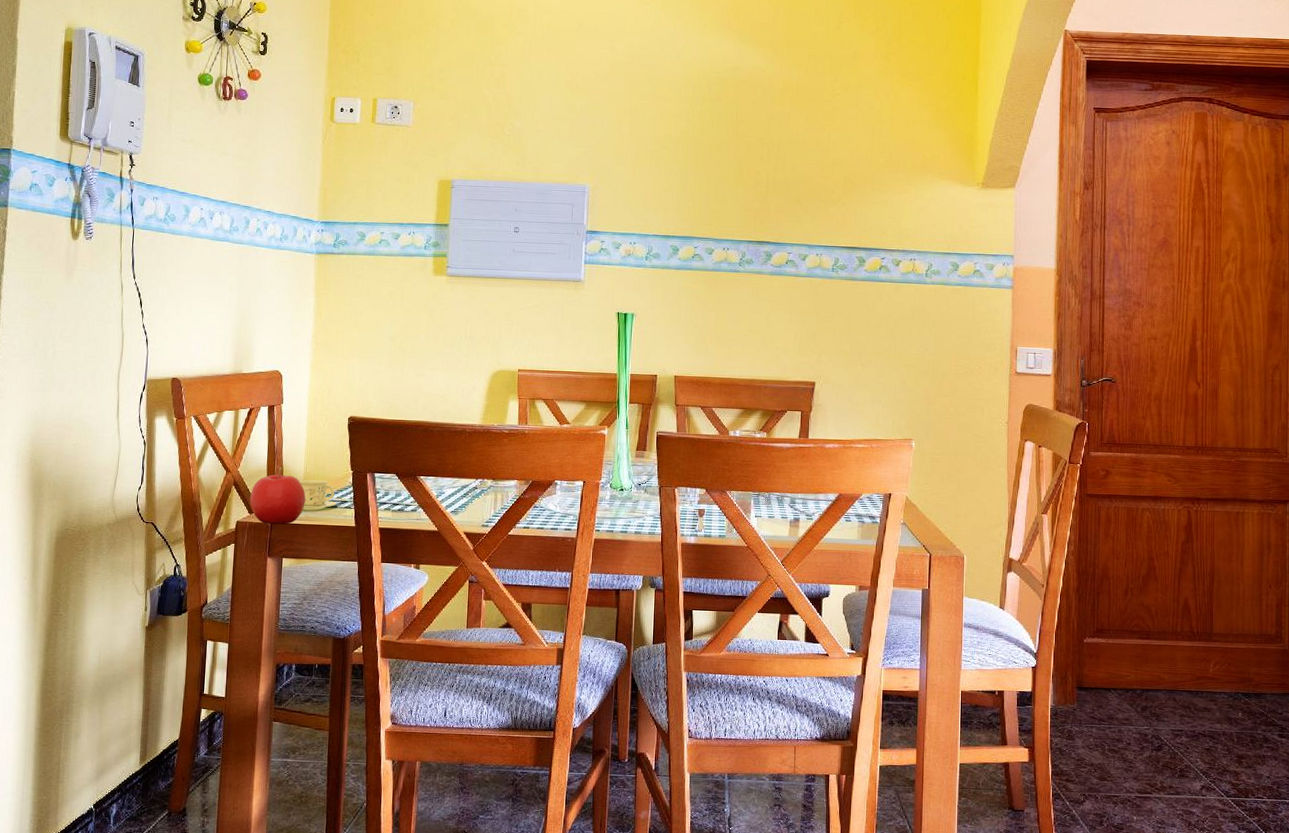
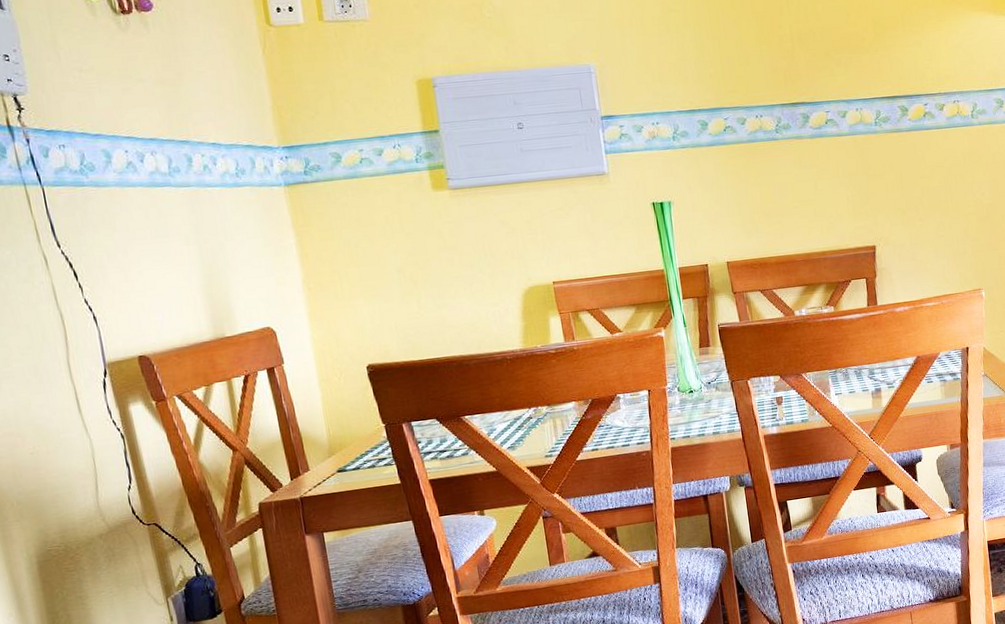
fruit: present [250,467,306,525] -> none [267,434,337,500]
cup and saucer: present [299,479,337,511] -> none [323,440,374,477]

